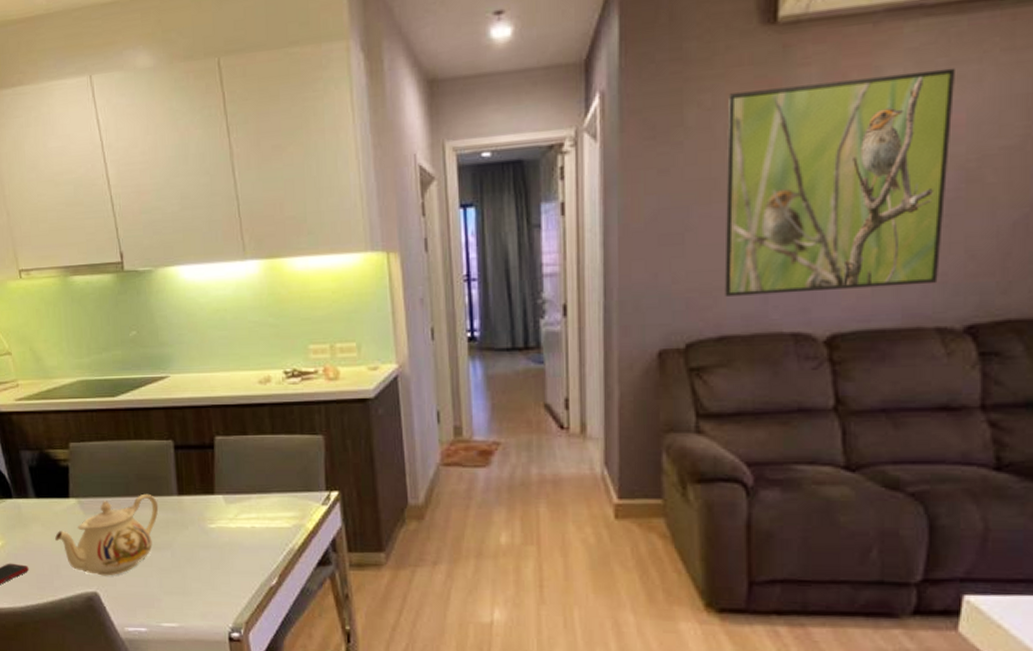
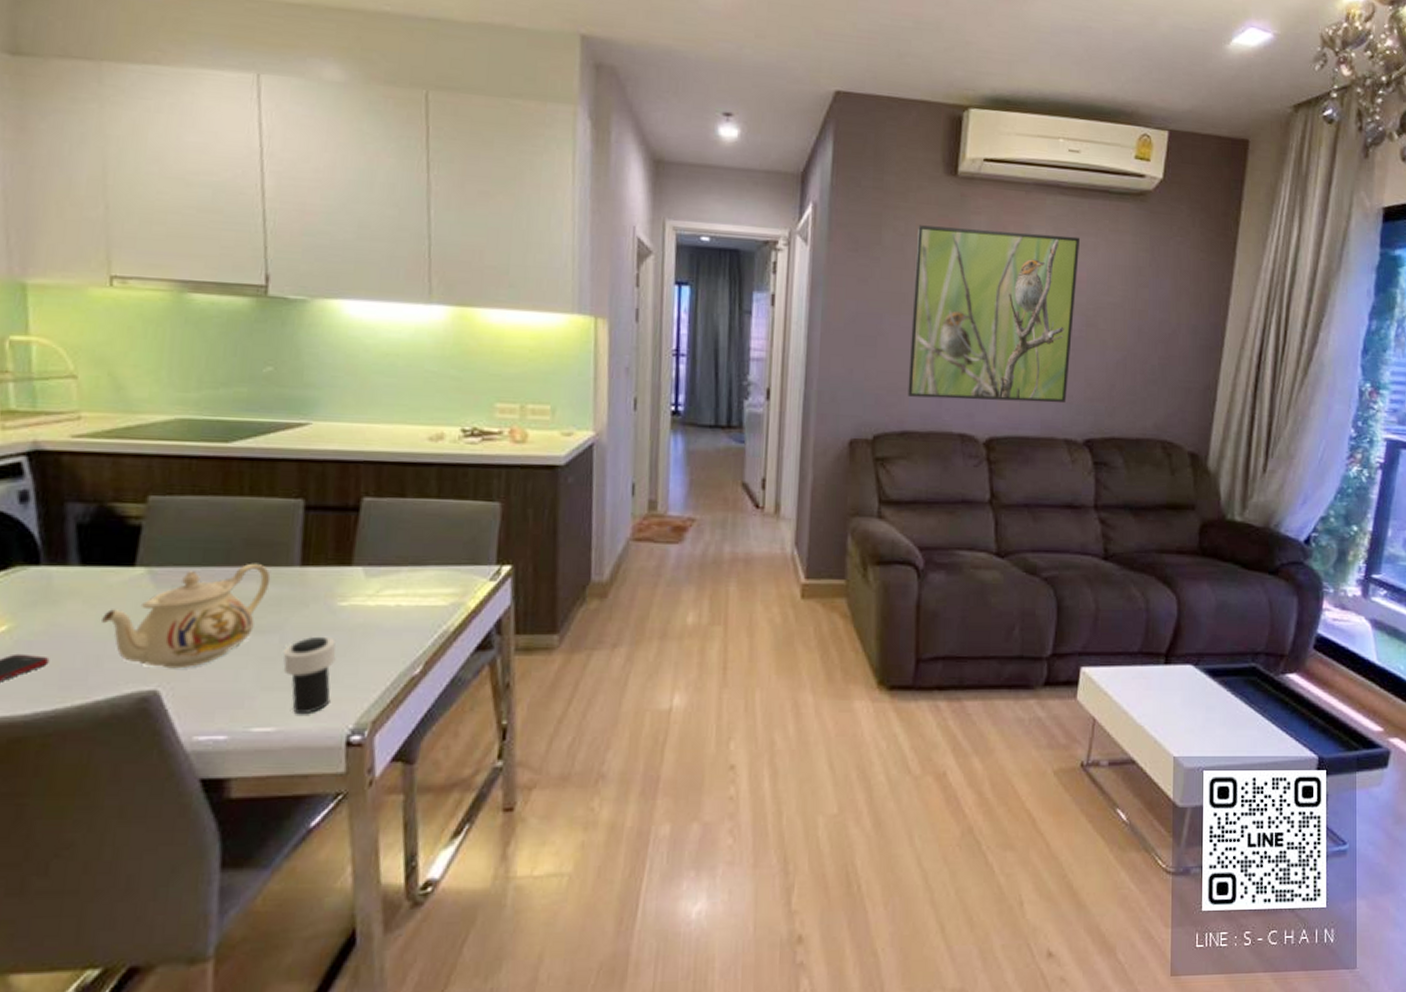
cup: none [175,552,213,615] -> present [283,636,336,715]

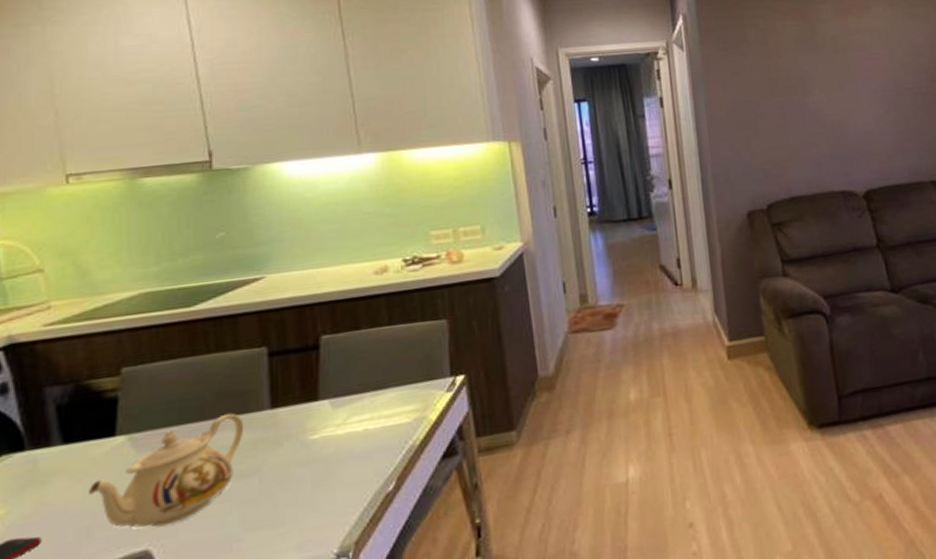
cup: present [283,636,336,715] -> none [263,470,314,548]
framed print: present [907,225,1080,403] -> none [775,9,927,166]

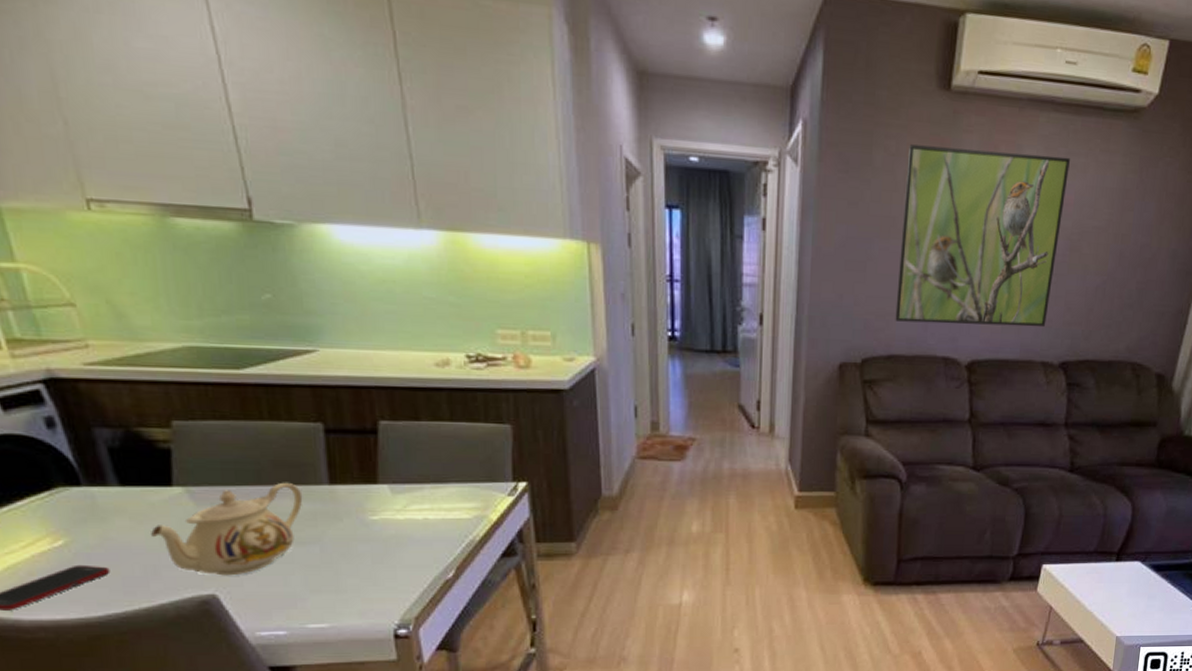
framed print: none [775,9,927,166] -> present [895,144,1070,327]

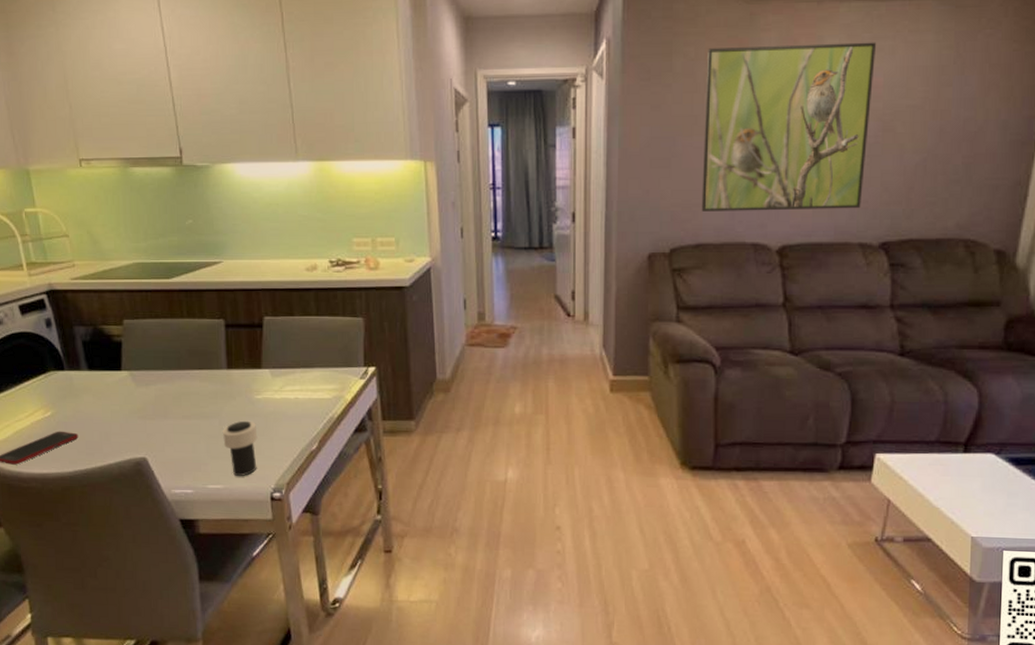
teapot: present [150,482,303,576] -> none [105,367,208,443]
cup: none [325,546,375,613] -> present [222,420,258,477]

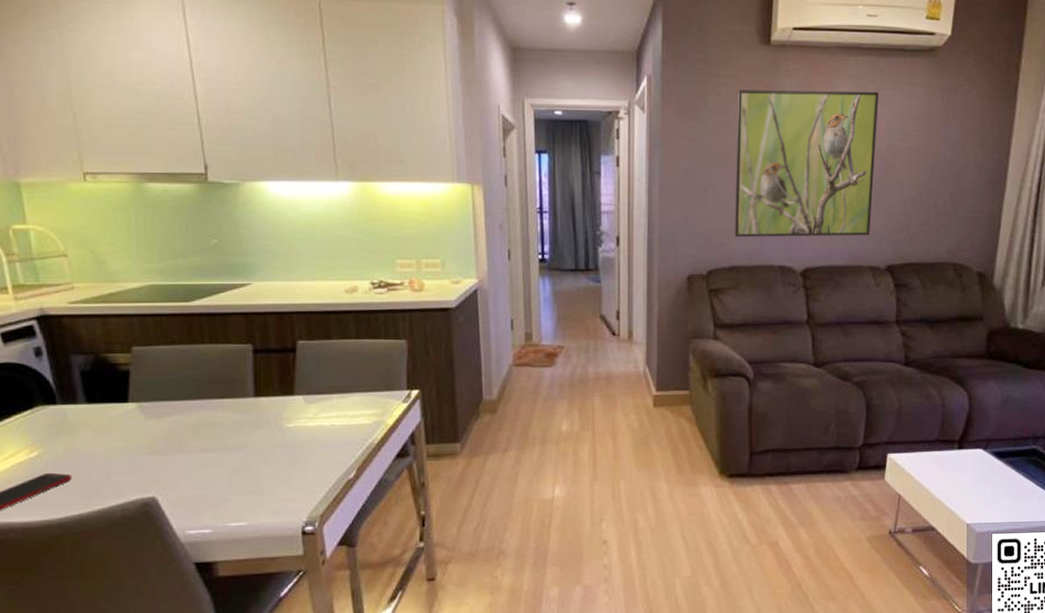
cup: present [222,420,258,477] -> none [247,451,288,512]

